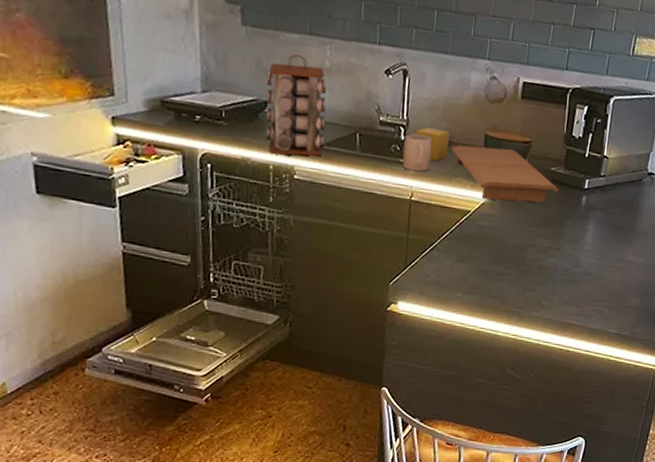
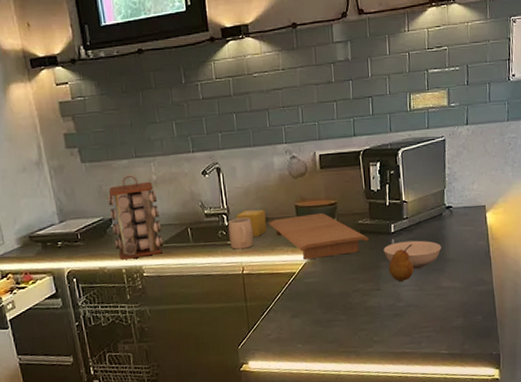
bowl: none [571,200,635,235] -> present [383,240,442,269]
fruit: none [573,206,603,246] -> present [388,244,414,281]

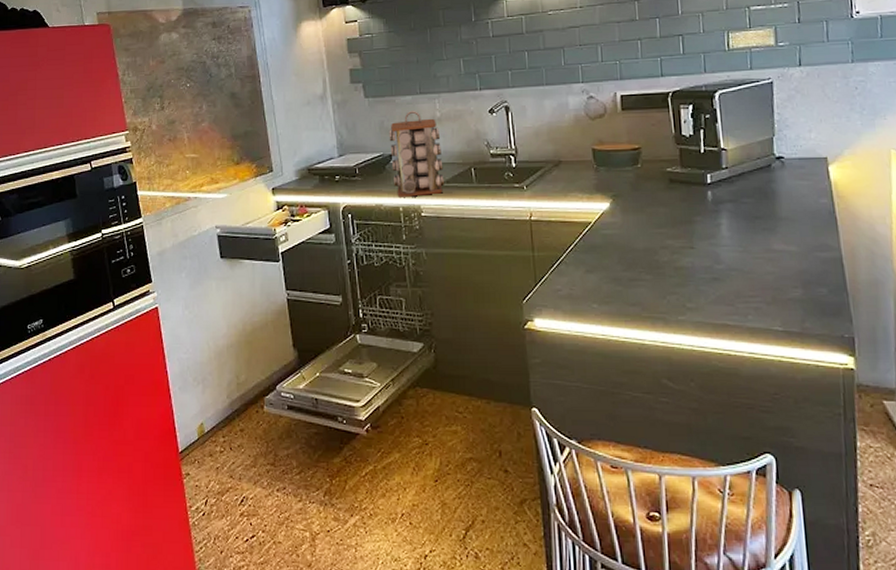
mug: present [228,217,254,250] -> none [515,159,544,193]
sponge: present [236,209,267,238] -> none [524,151,559,182]
cutting board: present [269,212,369,260] -> none [561,157,680,209]
bowl: present [383,240,442,269] -> none [697,194,772,227]
fruit: present [388,244,414,281] -> none [704,198,736,240]

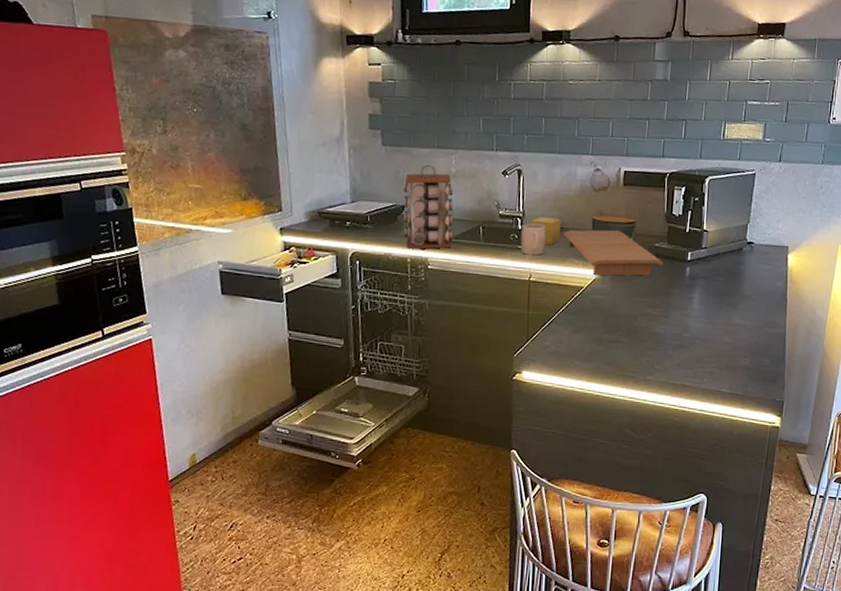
mug: none [515,159,544,193] -> present [520,222,546,256]
sponge: none [524,151,559,182] -> present [530,217,561,246]
cutting board: none [561,157,680,209] -> present [563,229,664,276]

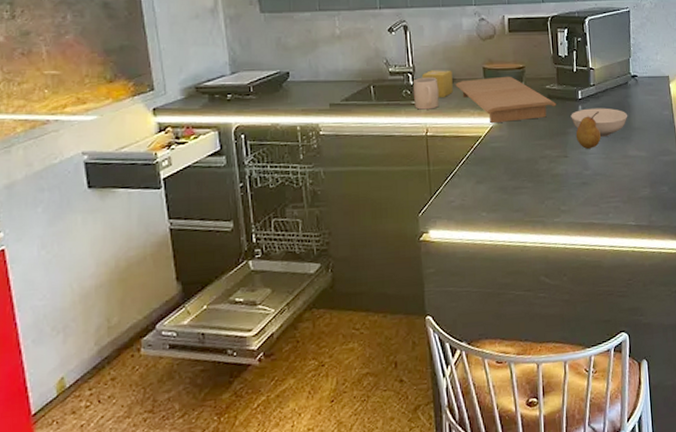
spice rack: present [403,164,454,250] -> none [286,28,343,116]
bowl: none [677,271,738,301] -> present [571,108,628,137]
fruit: none [679,275,707,312] -> present [575,112,601,149]

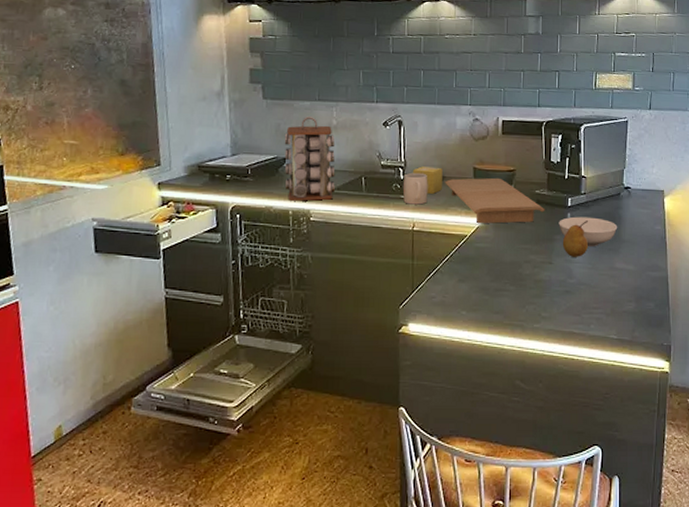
spice rack: none [286,28,343,116] -> present [284,116,335,202]

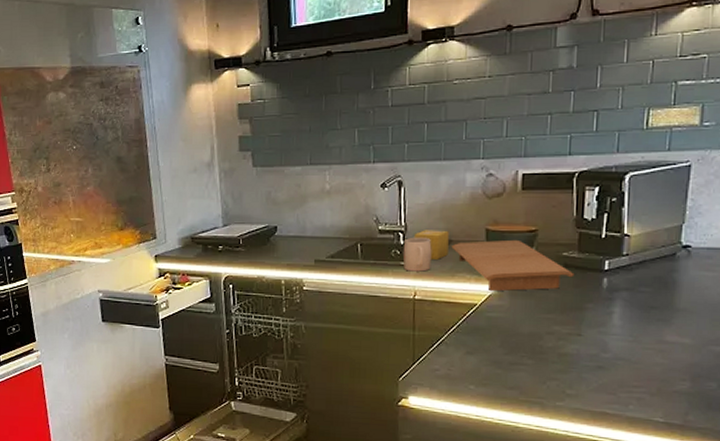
spice rack: present [284,116,335,202] -> none [275,182,329,271]
bowl: present [559,216,618,246] -> none [591,282,671,316]
fruit: present [562,221,588,257] -> none [595,286,630,329]

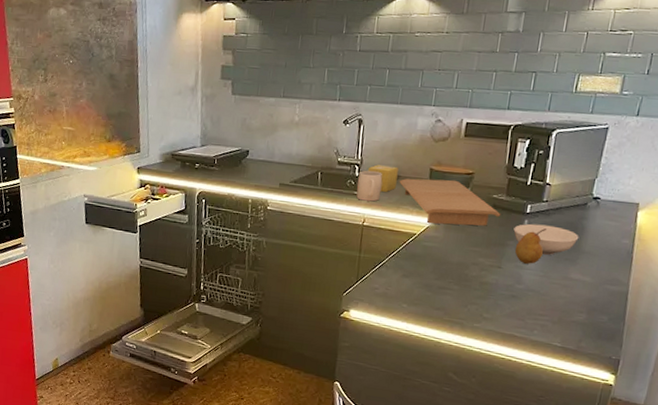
bowl: none [591,282,671,316] -> present [513,223,579,255]
fruit: none [595,286,630,329] -> present [515,228,546,264]

